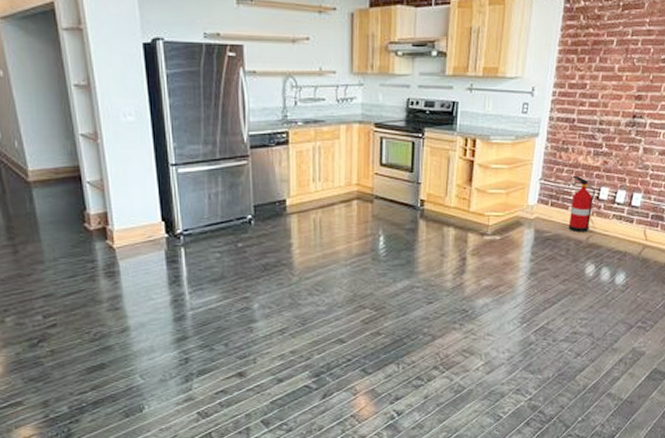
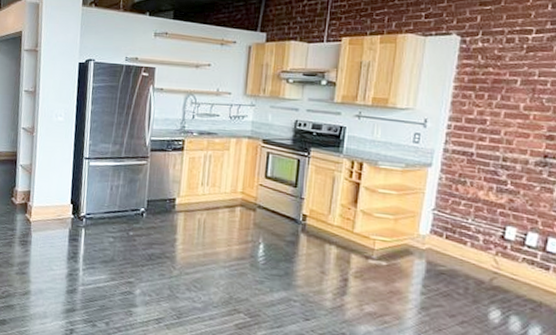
fire extinguisher: present [568,175,595,233] -> none [467,210,499,273]

